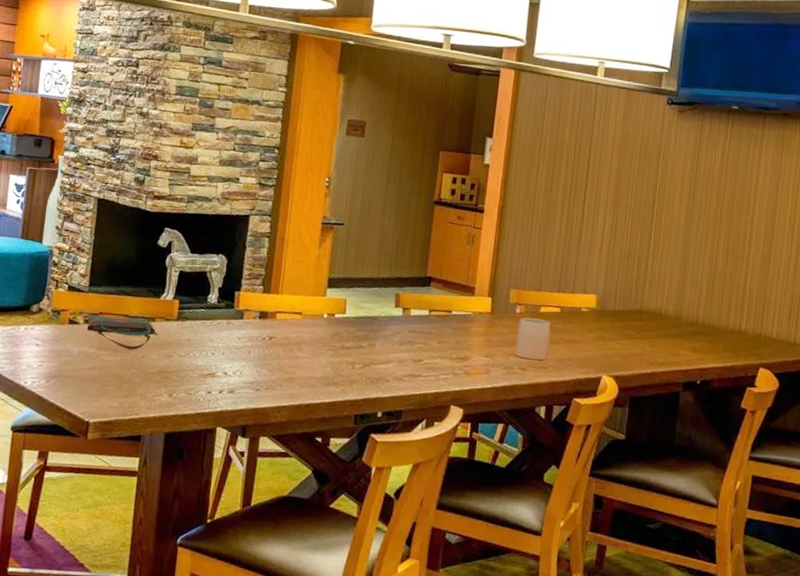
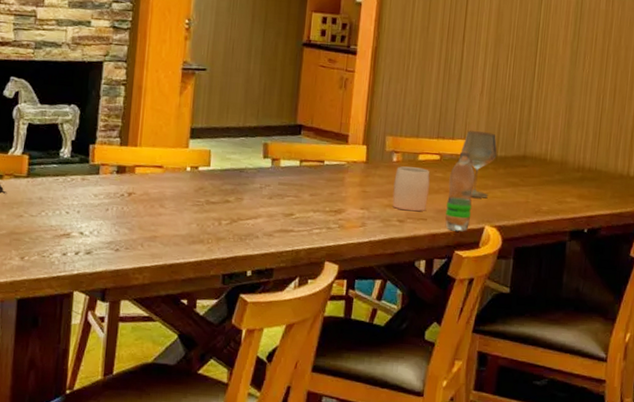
bottle: none [564,305,594,381] -> present [444,152,475,232]
wine glass: none [580,285,615,350] -> present [461,131,497,198]

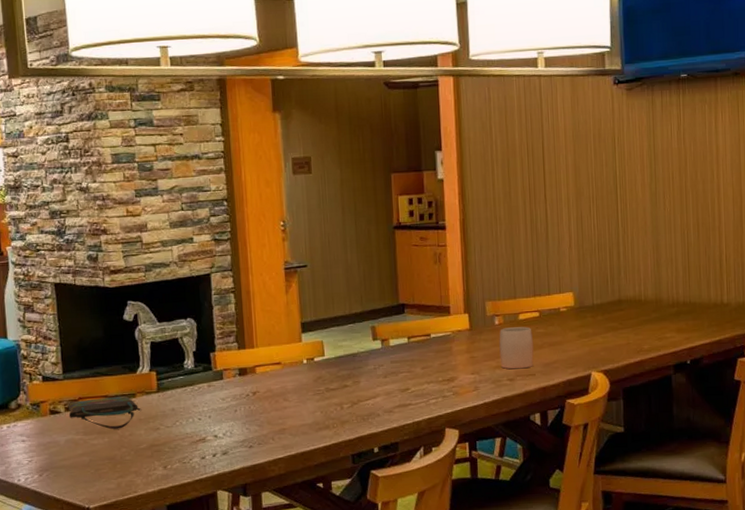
bottle: present [444,152,475,232] -> none [551,305,577,382]
wine glass: present [461,131,497,198] -> none [558,283,593,347]

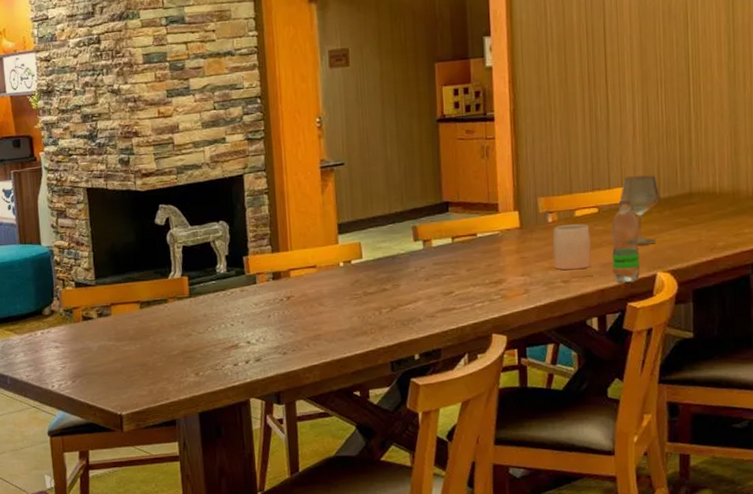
handbag: present [68,395,142,430] -> none [100,301,174,336]
bottle: none [551,305,577,382] -> present [611,200,641,283]
wine glass: none [558,283,593,347] -> present [619,175,660,245]

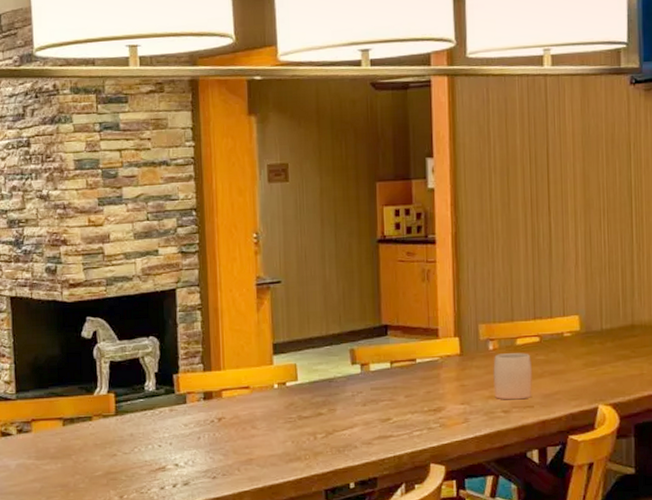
bottle: present [611,200,641,283] -> none [552,330,582,415]
wine glass: present [619,175,660,245] -> none [561,305,602,377]

